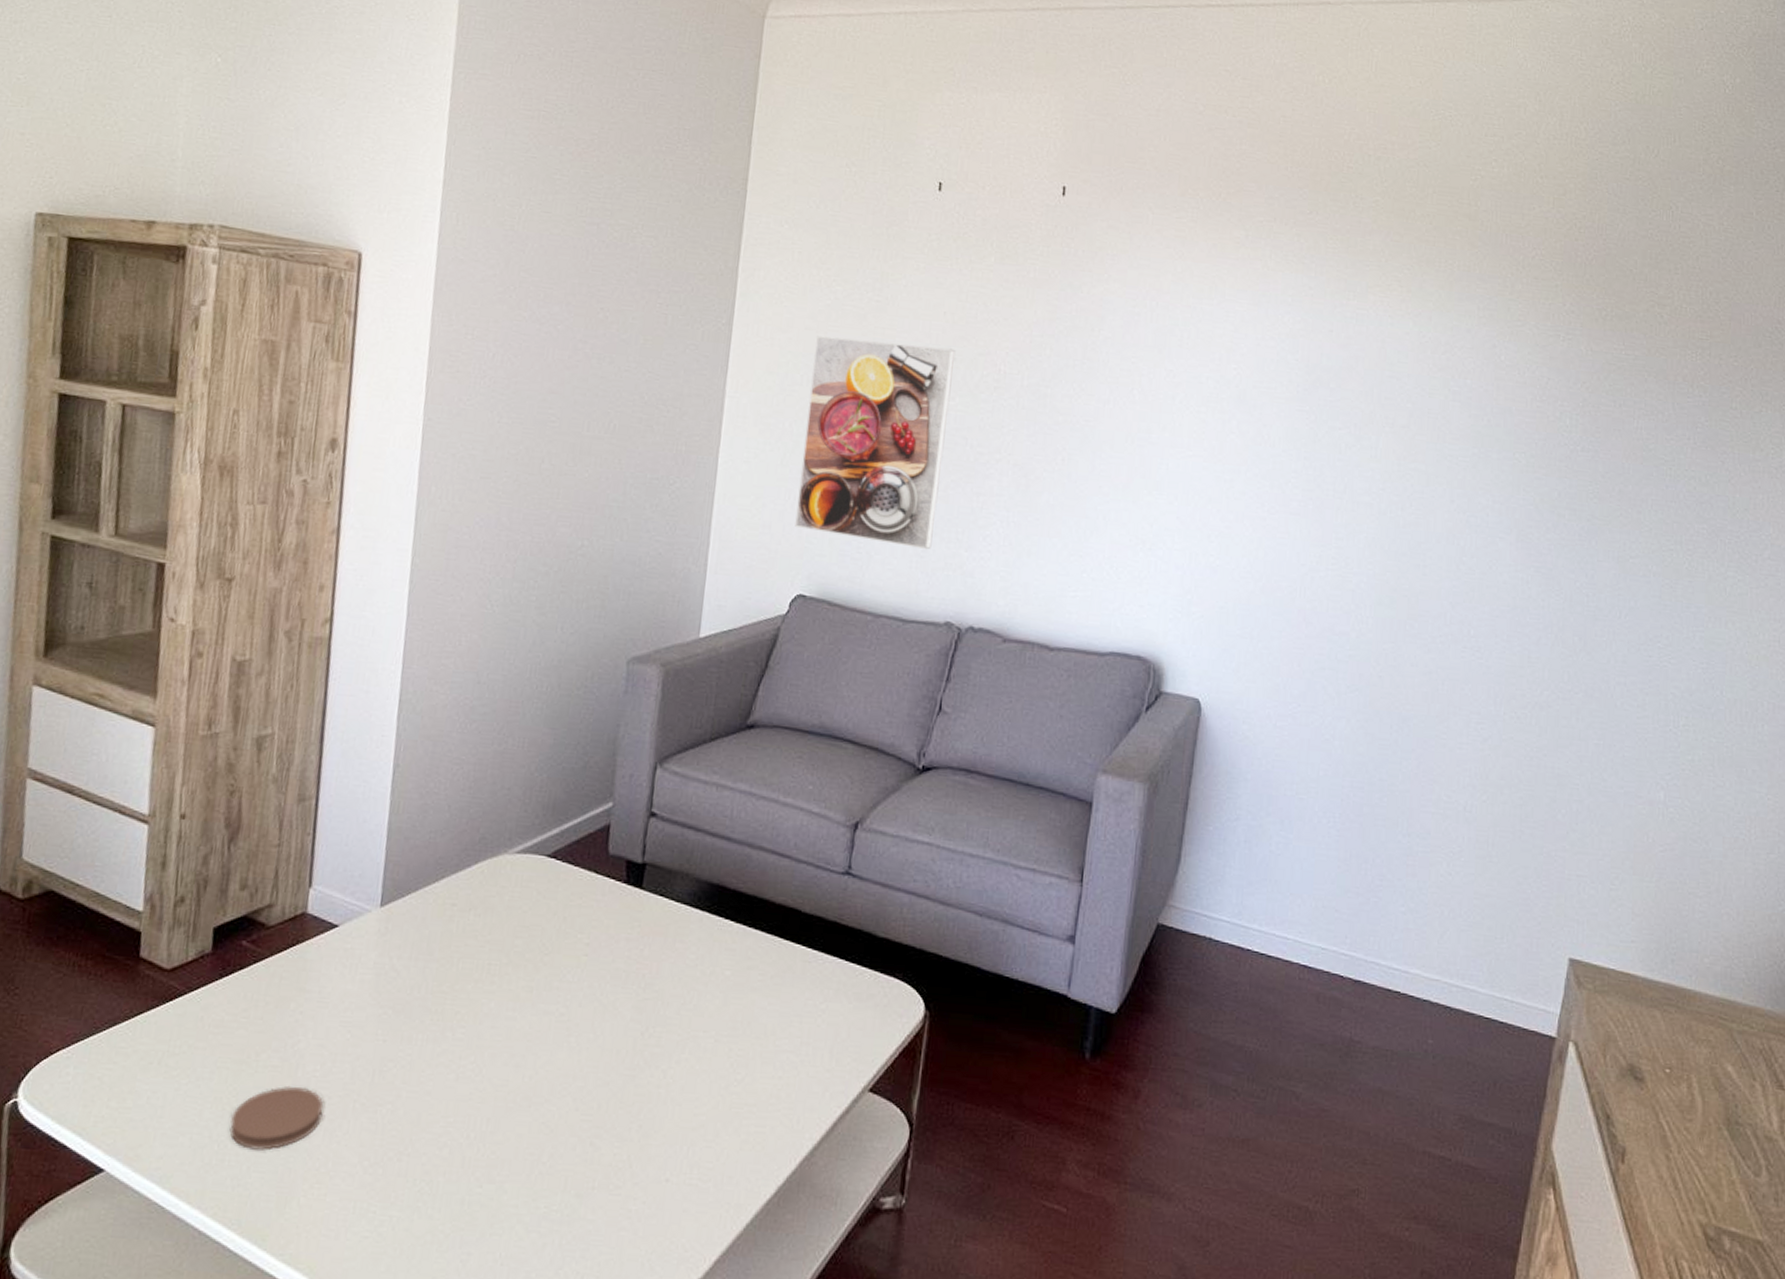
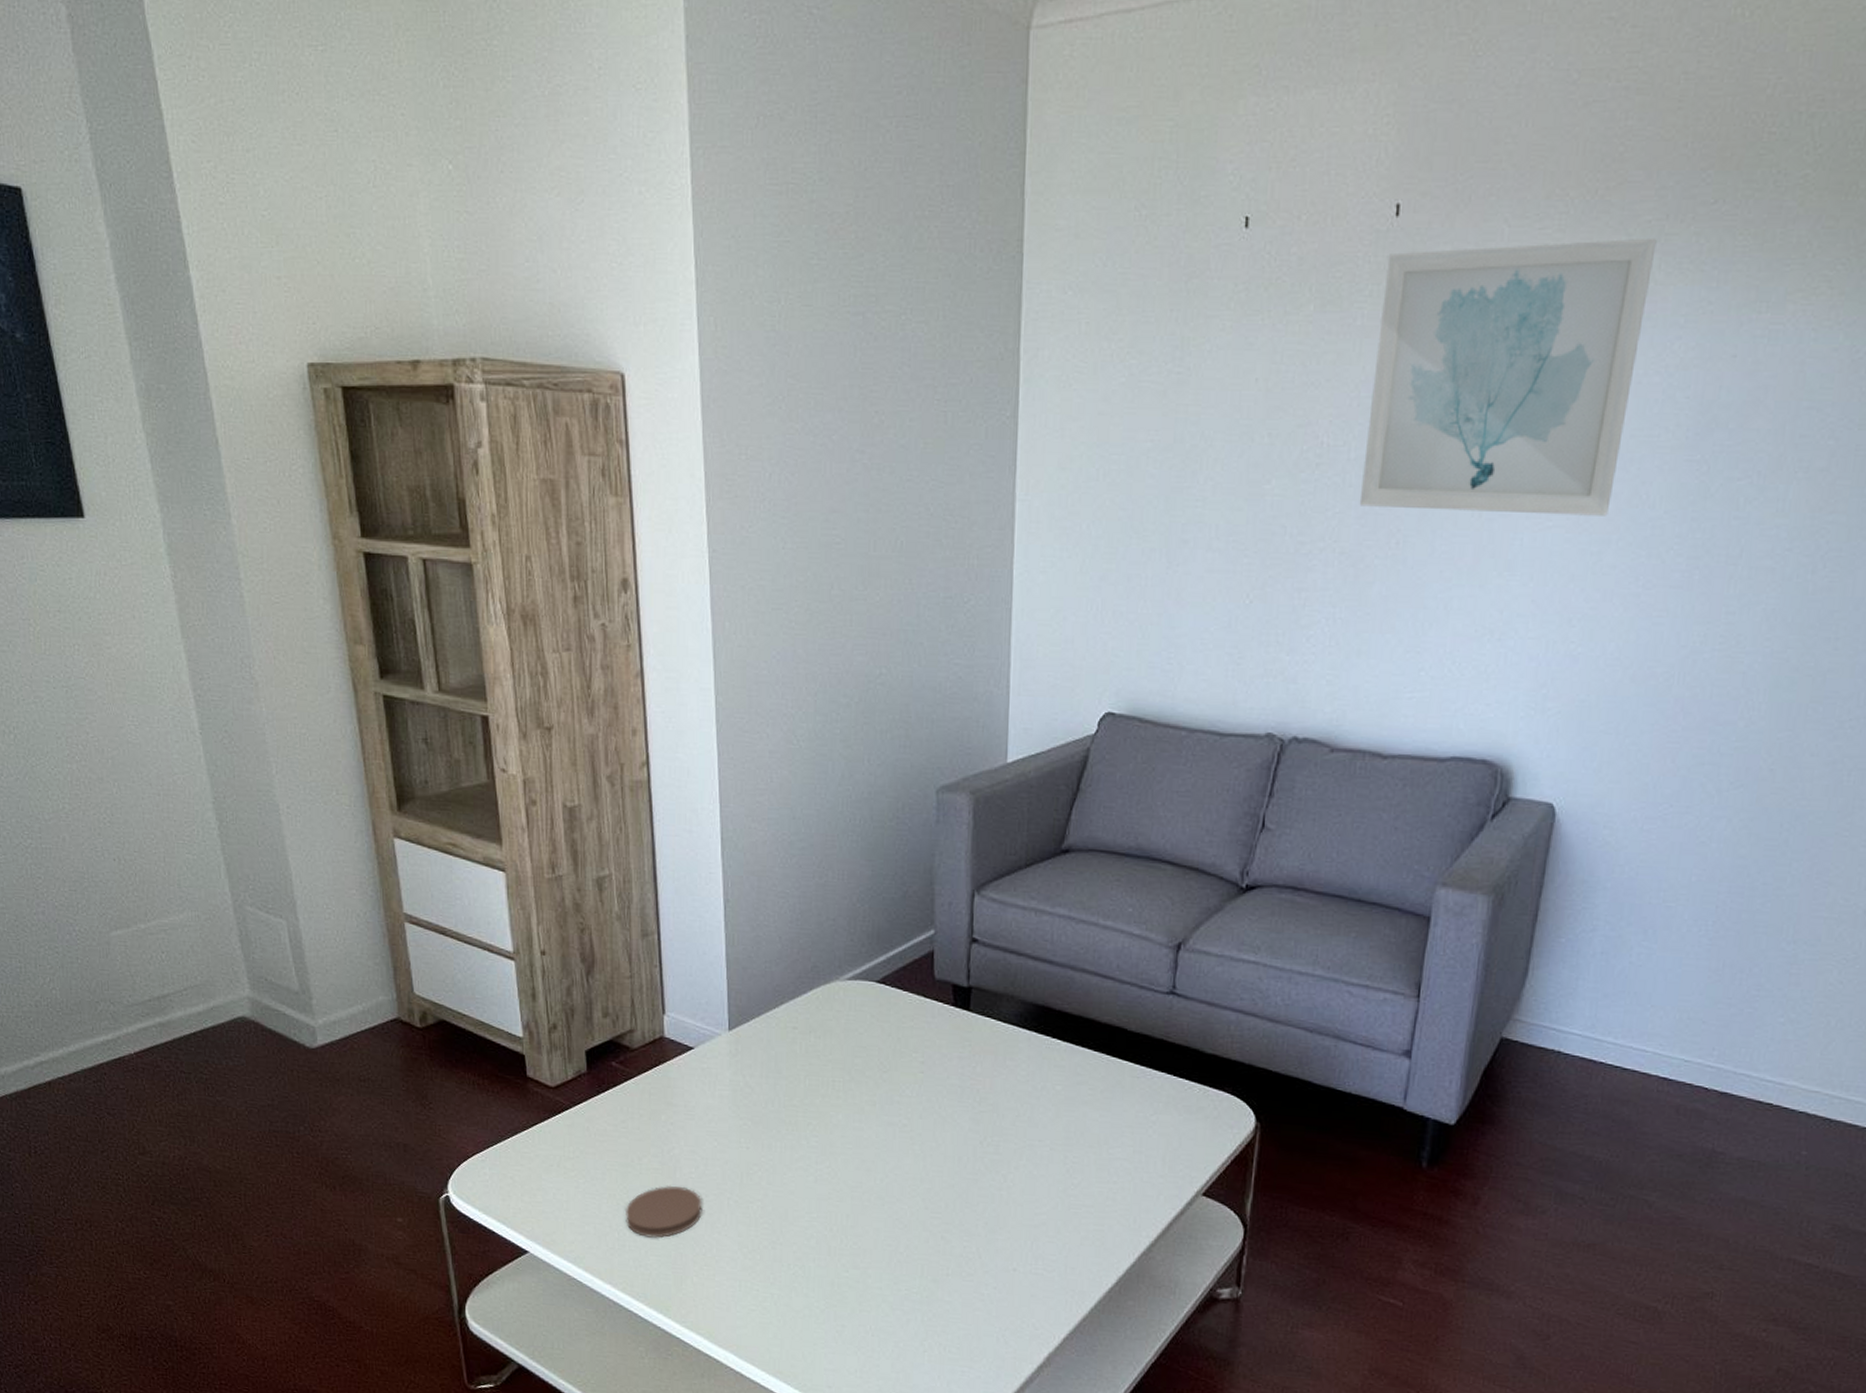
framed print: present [795,335,956,550] -> none [1099,421,1271,656]
wall art: none [1030,224,1268,451] -> present [1359,237,1657,516]

